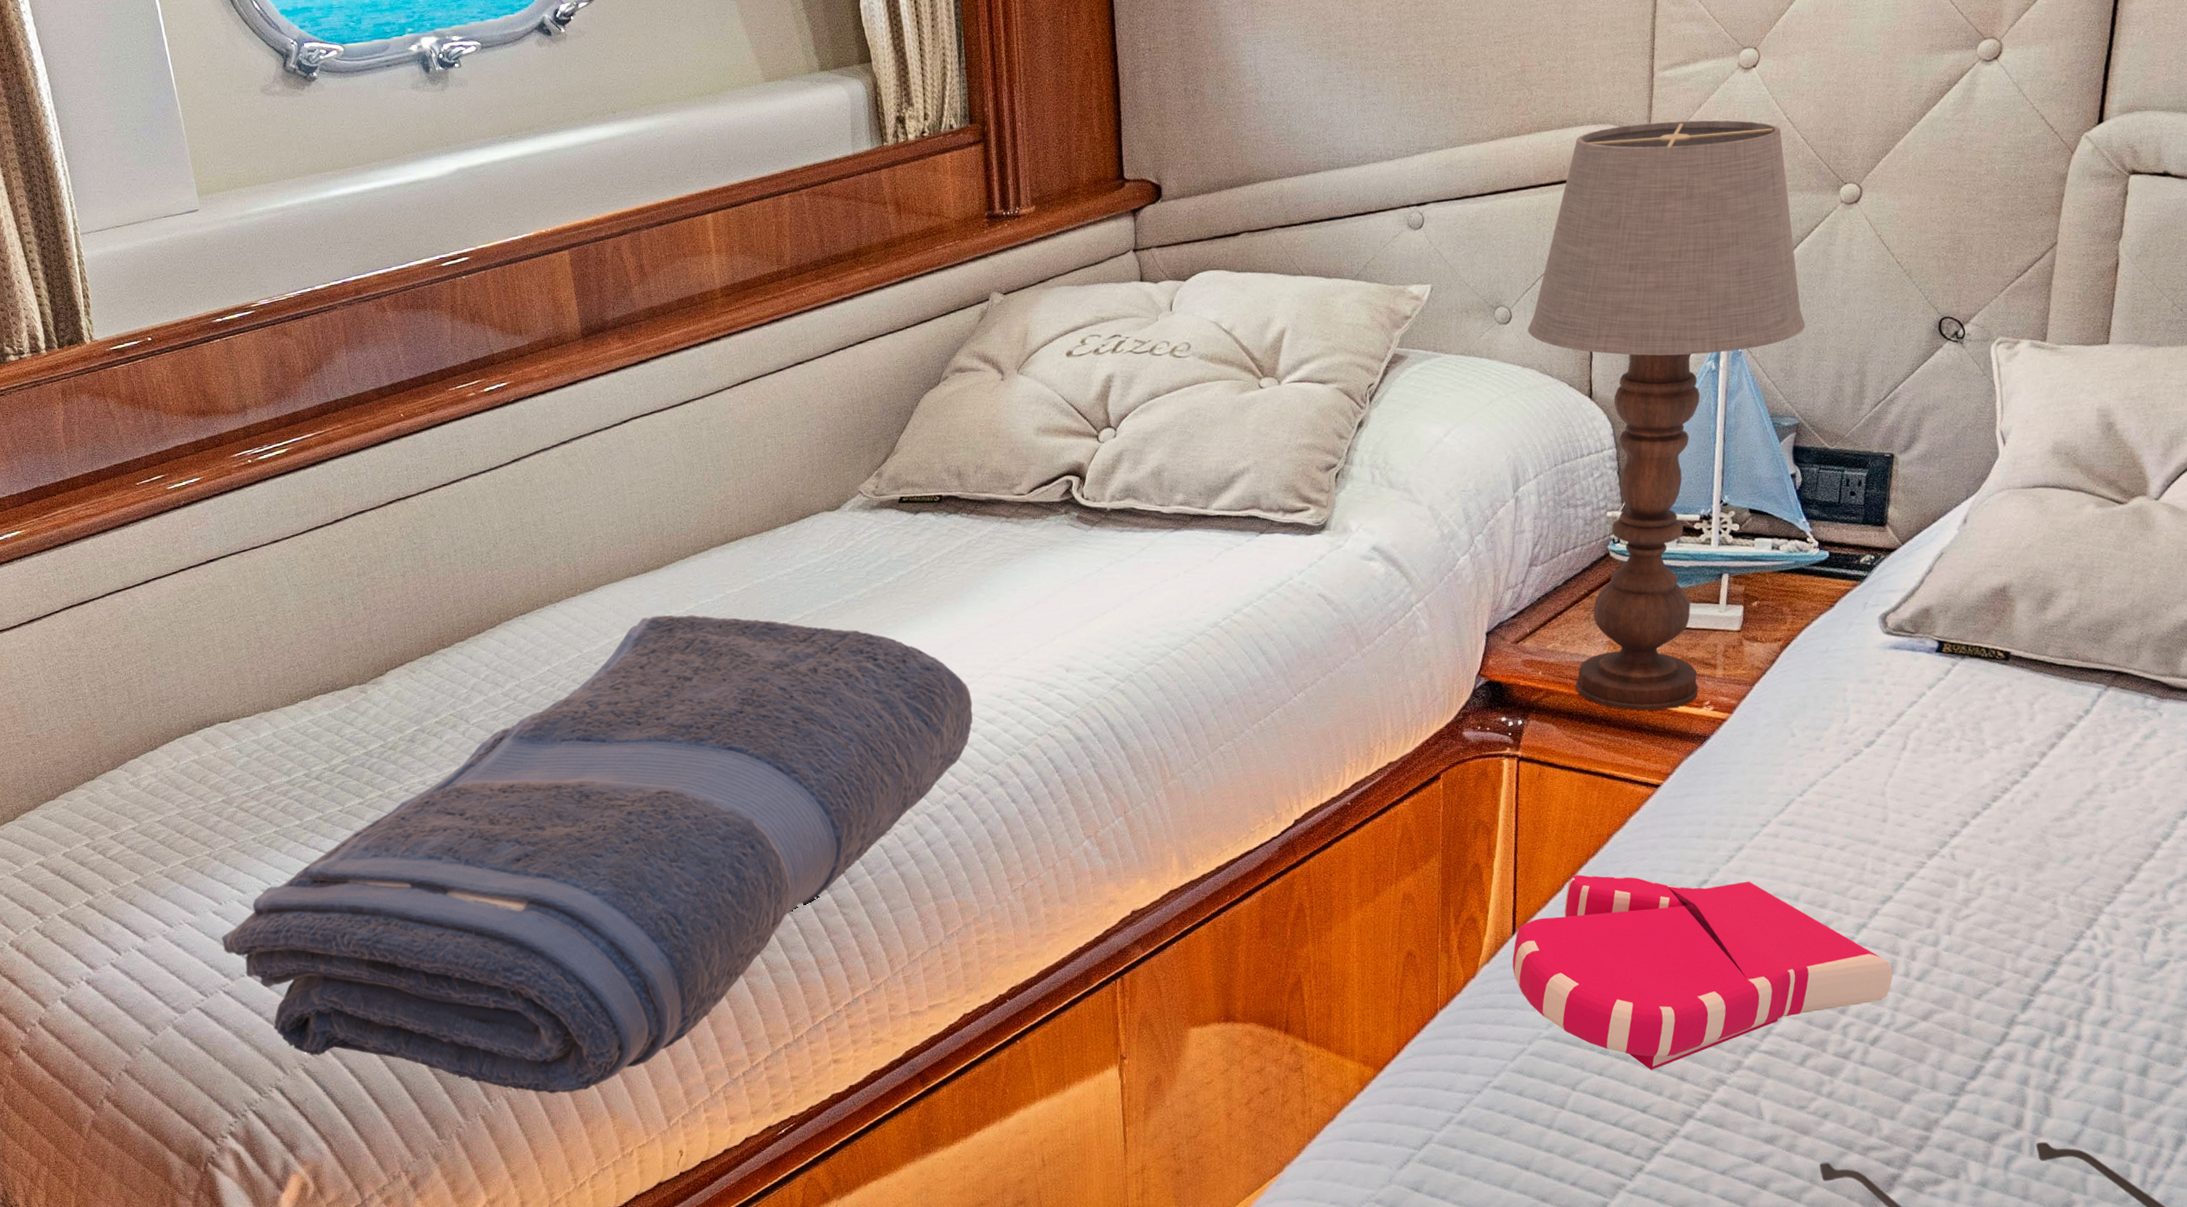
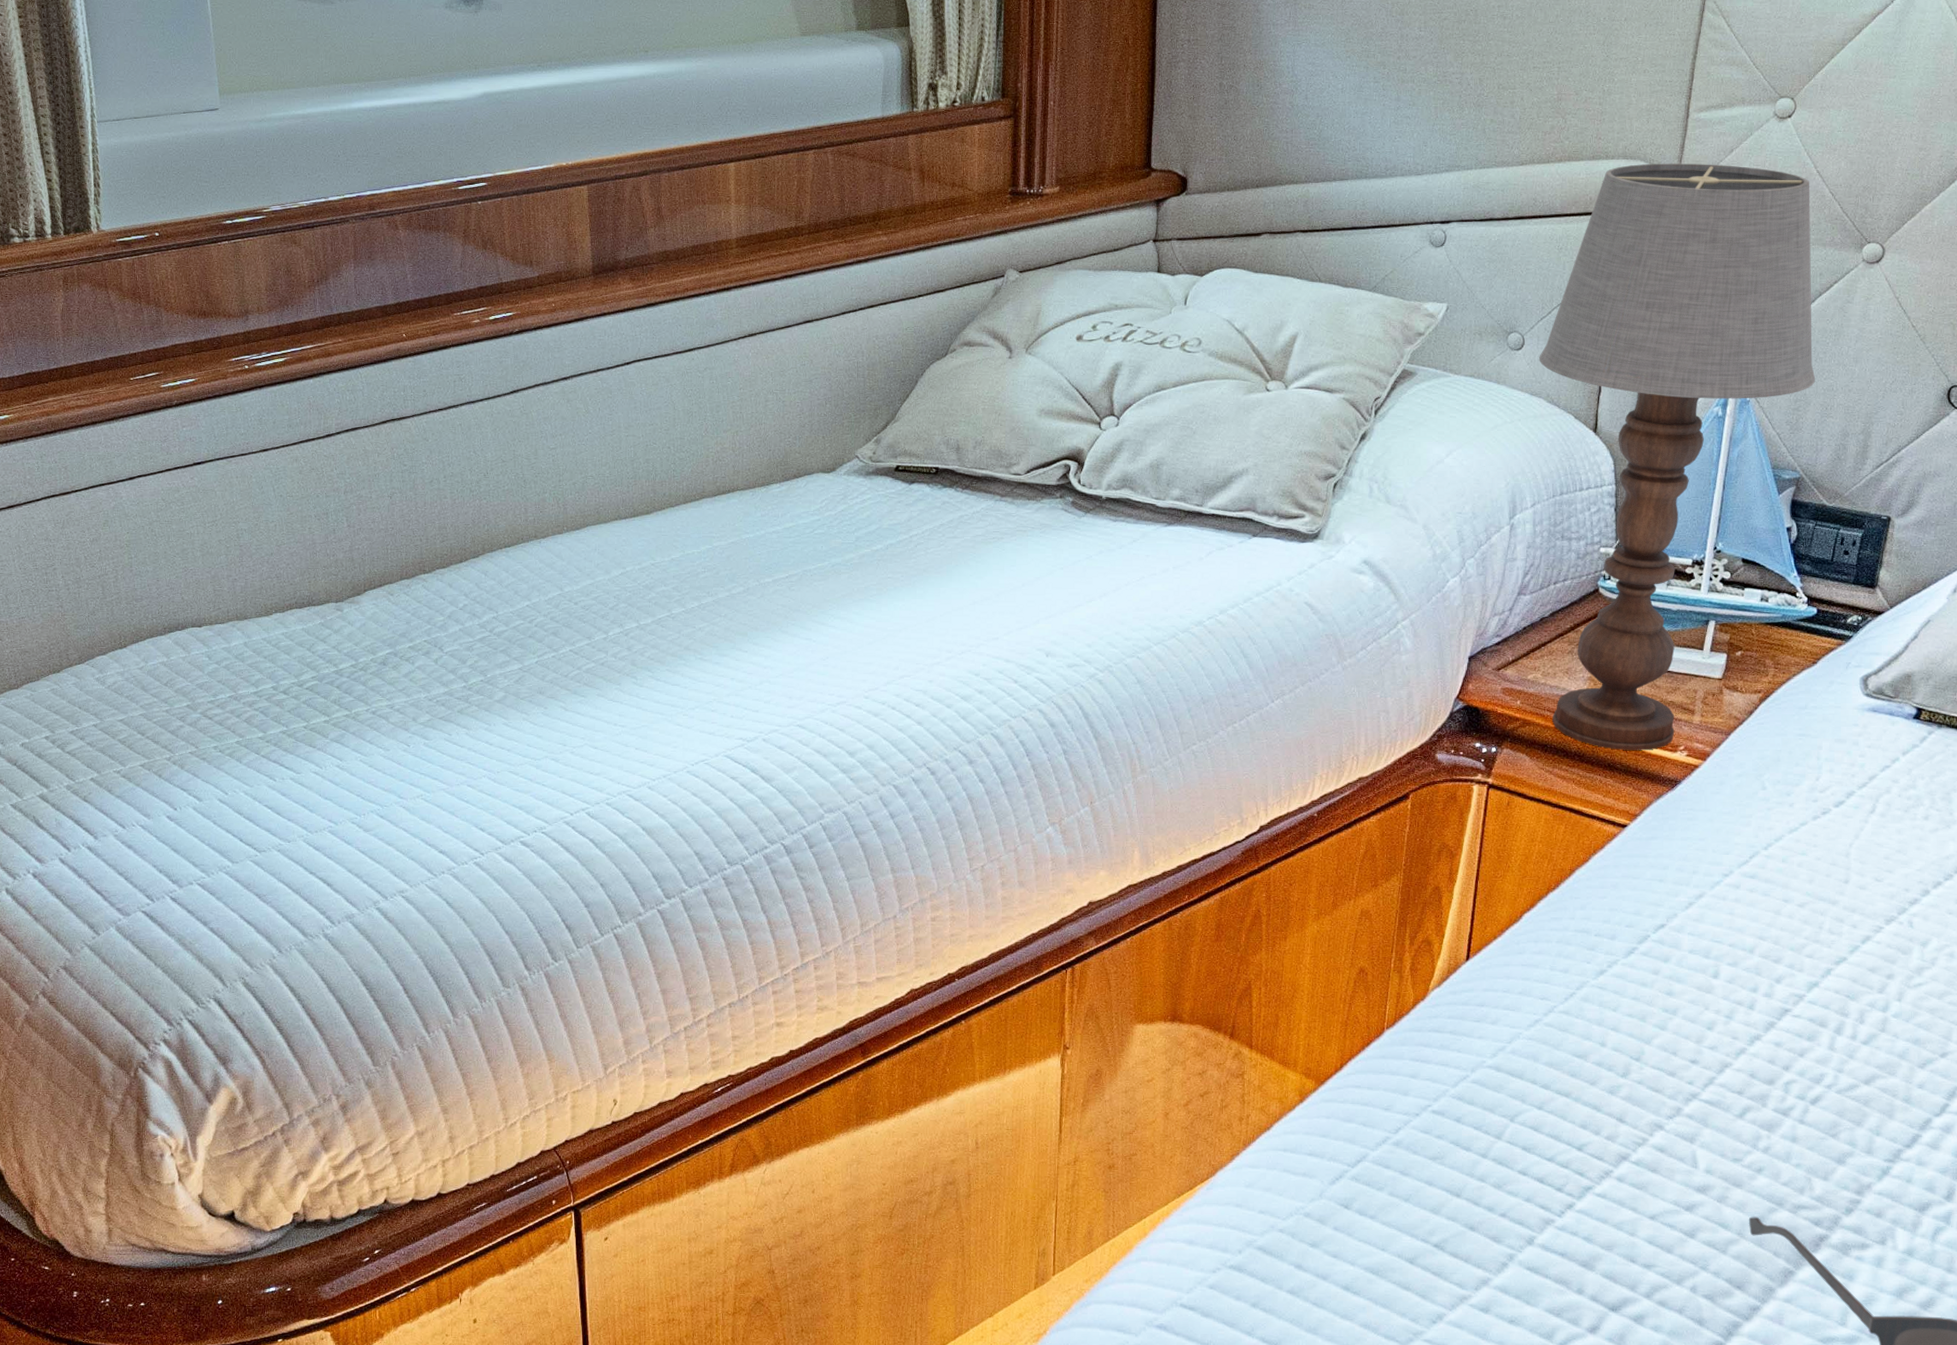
towel: present [221,615,973,1094] -> none [173,561,949,1032]
book: present [1512,875,1893,1070] -> none [1463,907,1840,1109]

